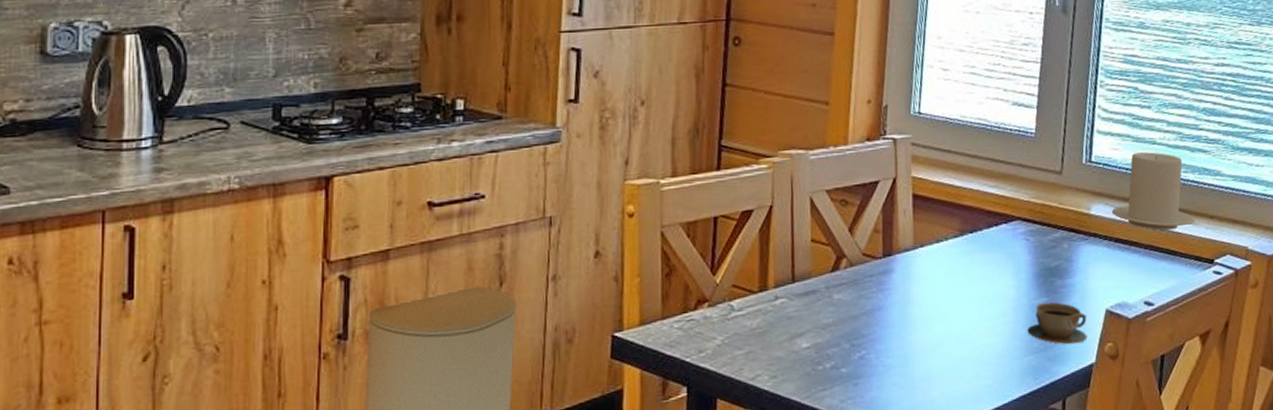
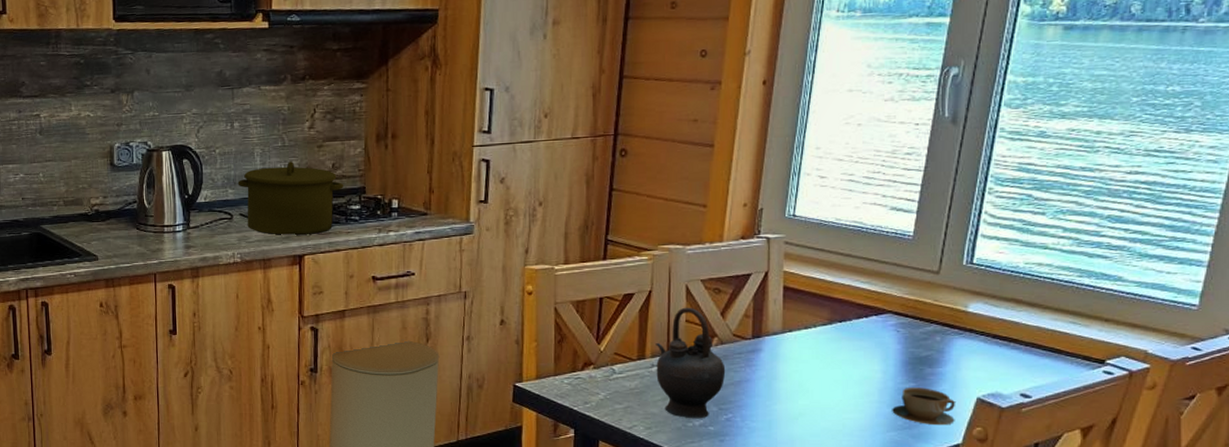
cooking pot: none [239,50,392,150] -> present [237,162,344,235]
teapot: none [779,223,857,361] -> present [656,307,726,419]
candle: present [1111,152,1195,231] -> none [991,256,1087,330]

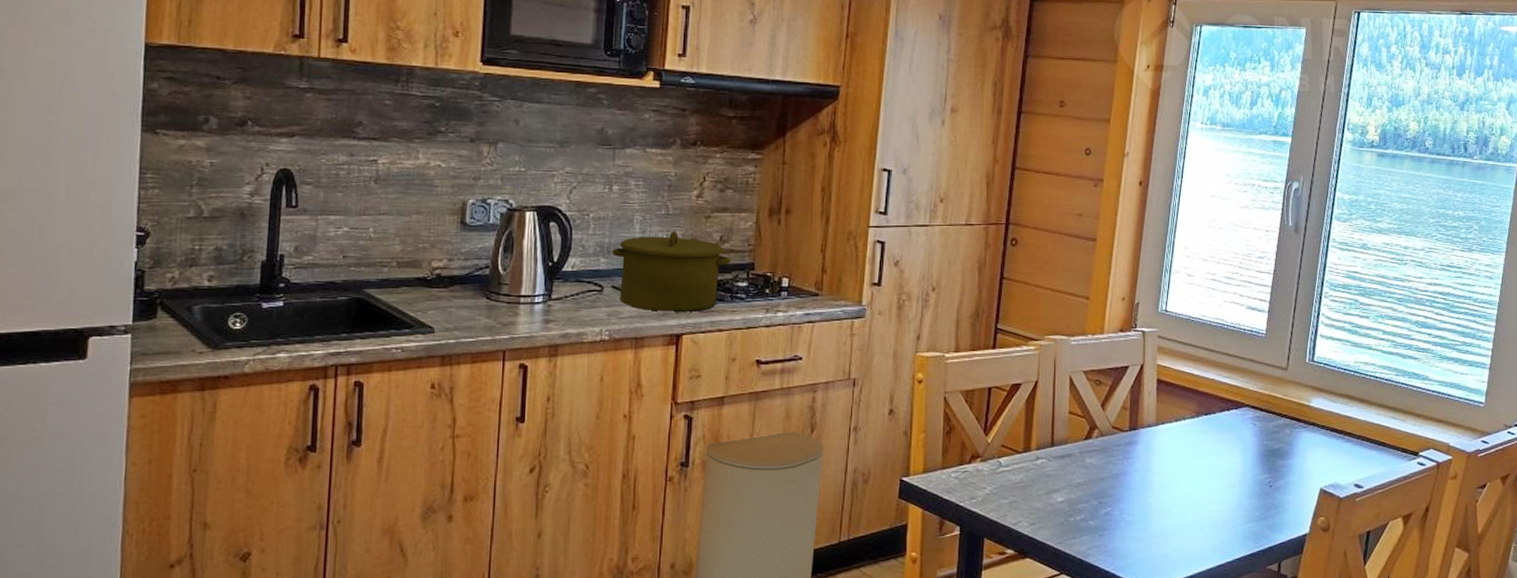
teapot: present [656,307,726,419] -> none [1041,398,1105,514]
teacup: present [892,388,955,426] -> none [1250,479,1303,516]

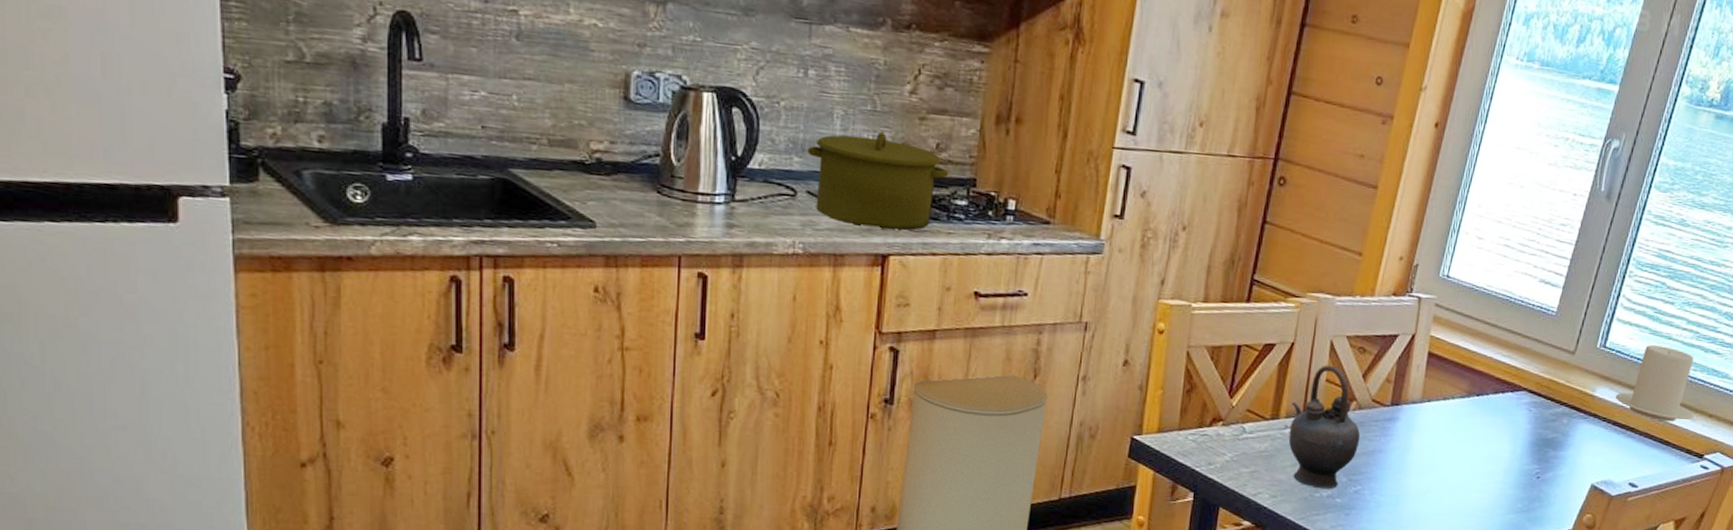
teapot: none [1041,398,1105,514] -> present [1288,365,1361,490]
candle: none [1329,356,1404,425] -> present [1615,345,1694,422]

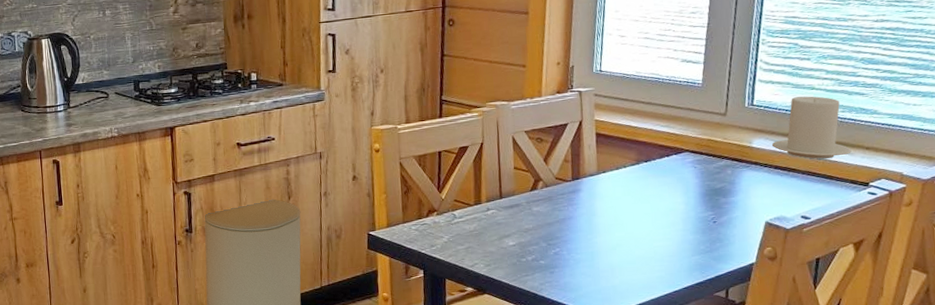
cooking pot: present [807,132,949,230] -> none [111,43,208,110]
teapot: present [1288,365,1361,490] -> none [489,155,552,255]

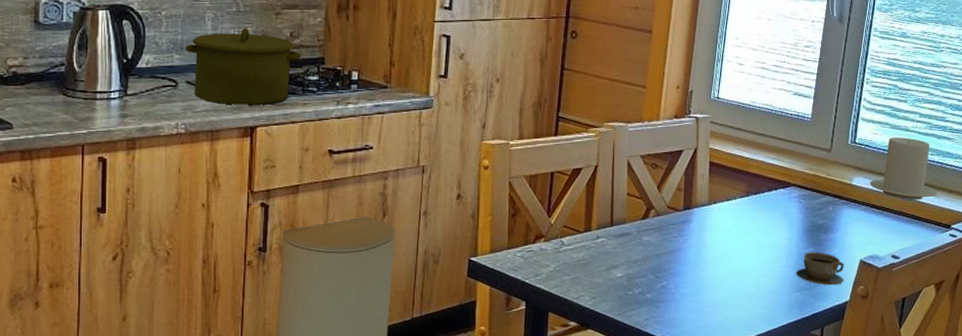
cooking pot: none [111,43,208,110] -> present [185,28,302,105]
teacup: none [695,215,749,248] -> present [796,252,844,286]

